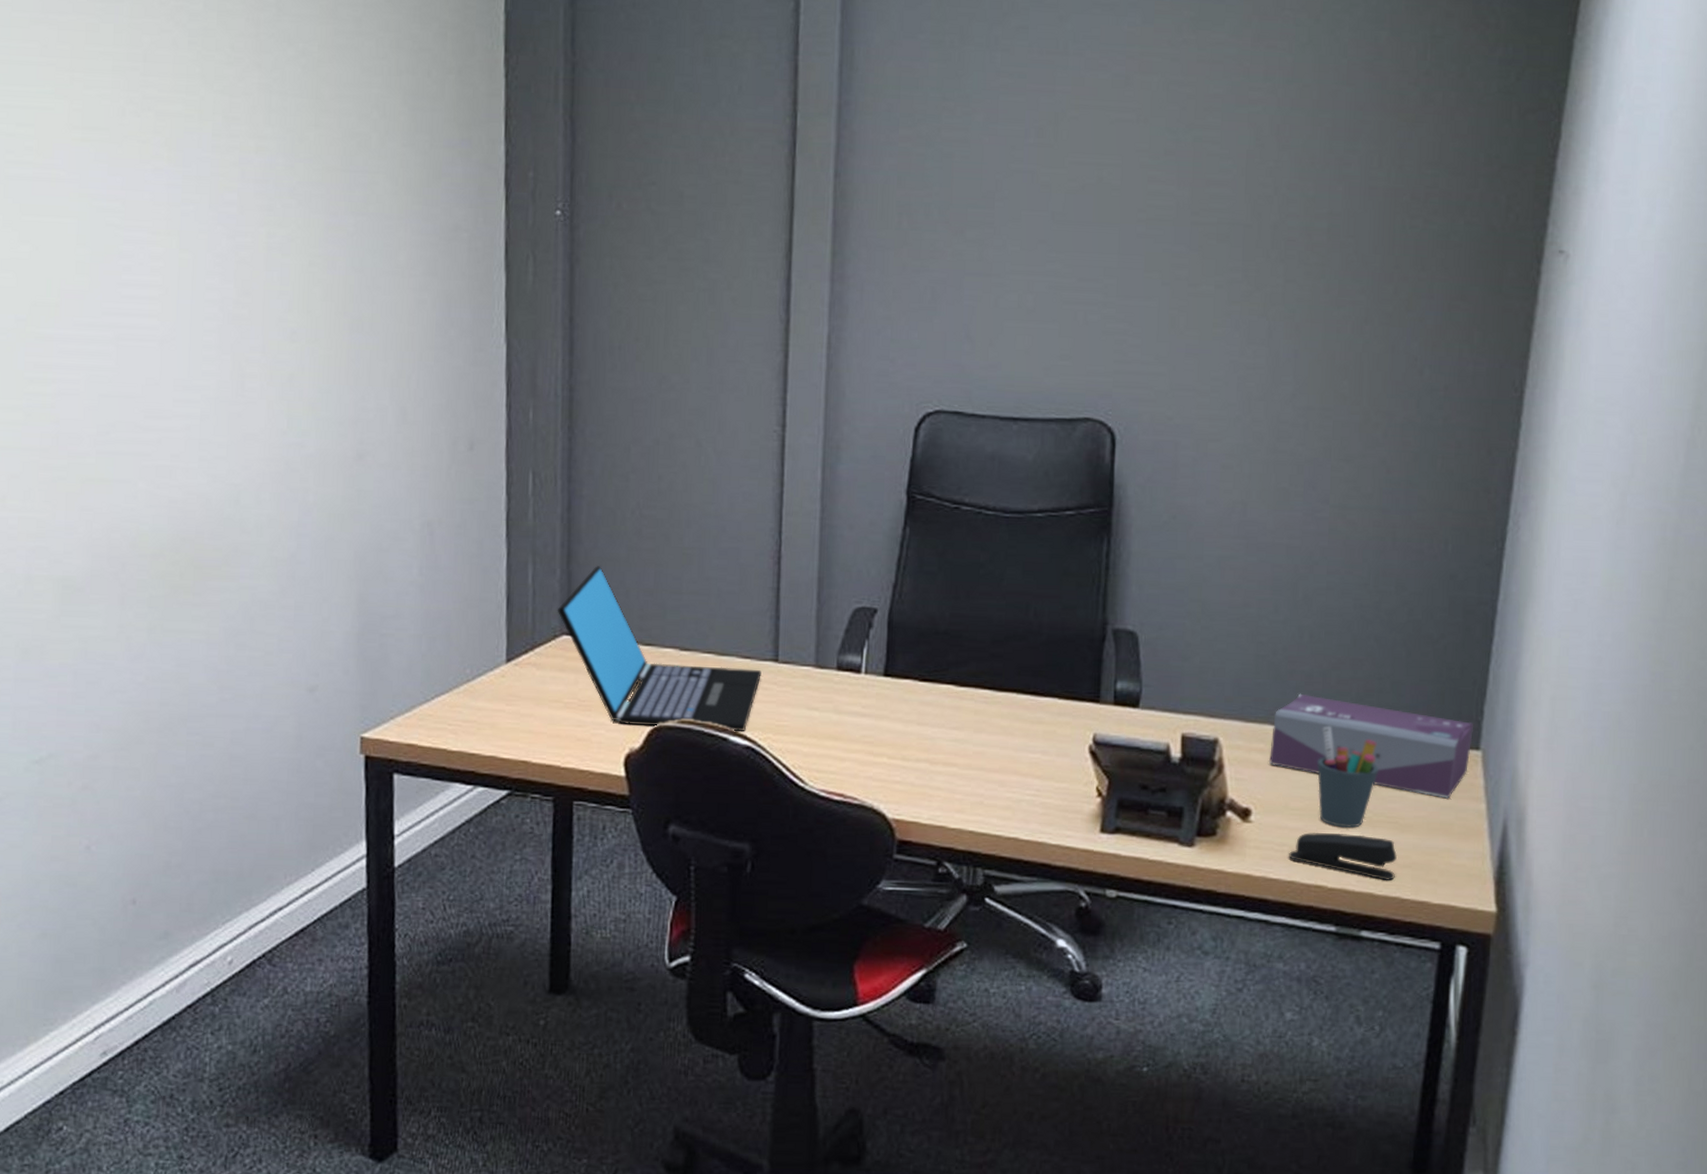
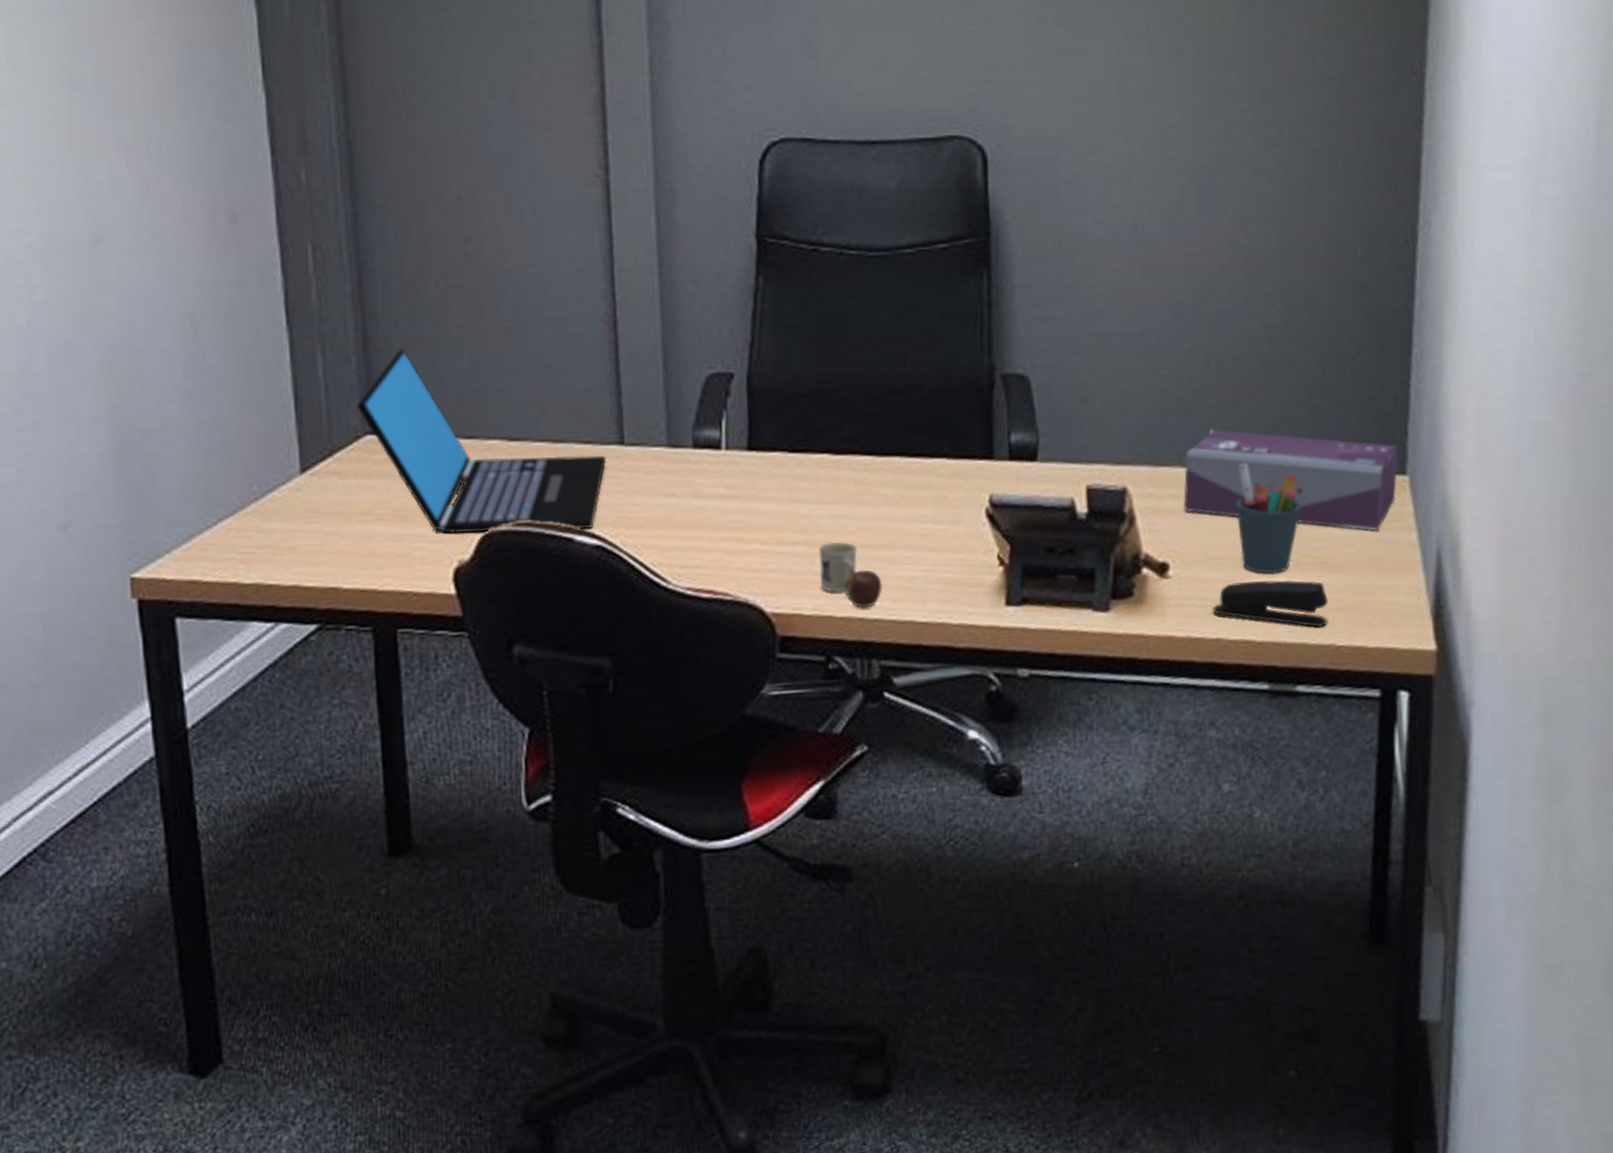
mug: none [937,762,992,823] -> present [818,541,882,608]

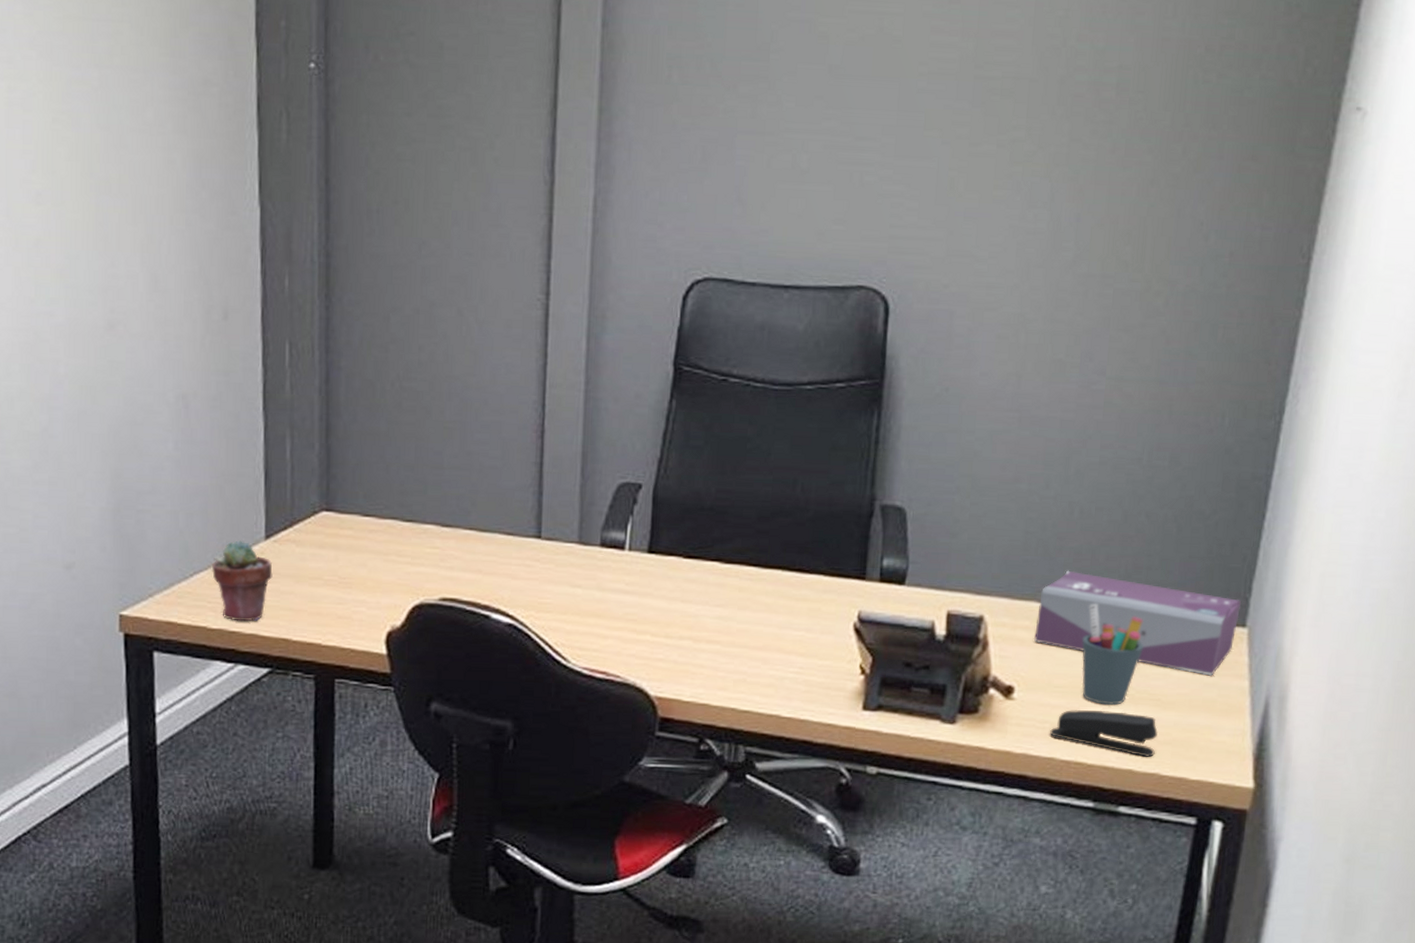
potted succulent: none [238,477,313,573] -> present [211,540,273,622]
laptop: present [356,349,606,534] -> none [316,440,524,609]
mug: present [818,541,882,608] -> none [700,639,755,700]

